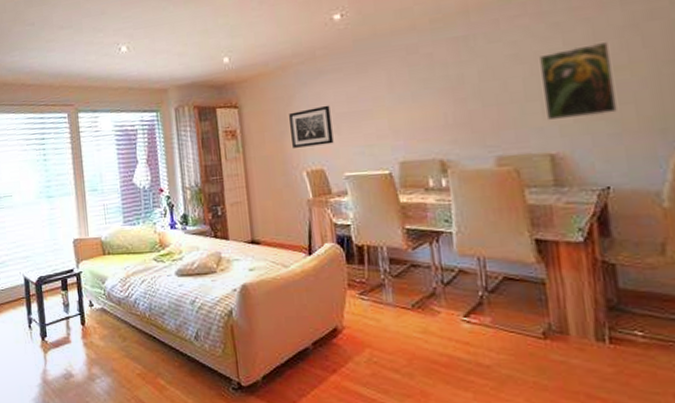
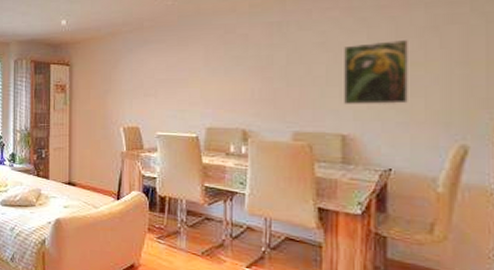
wall art: present [289,105,334,148] -> none [114,71,150,106]

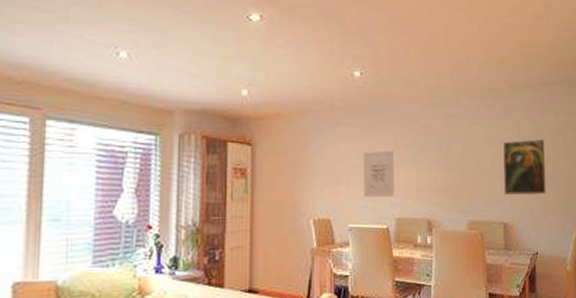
wall art: none [171,63,205,108] -> present [363,150,394,198]

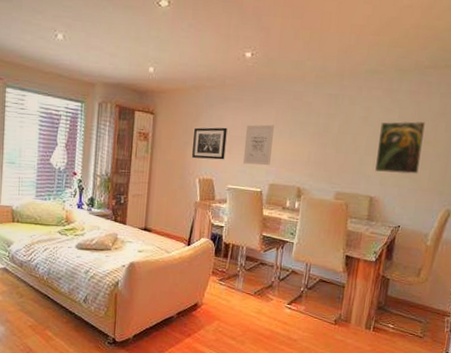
wall art: none [303,156,342,195] -> present [192,127,228,160]

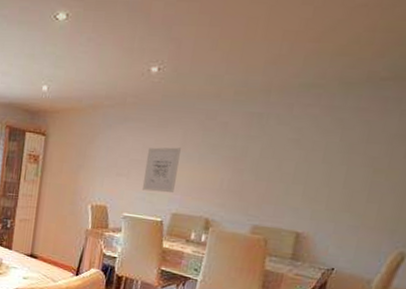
wall art: present [192,127,228,160] -> none [85,150,126,186]
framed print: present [374,121,425,175] -> none [304,144,377,209]

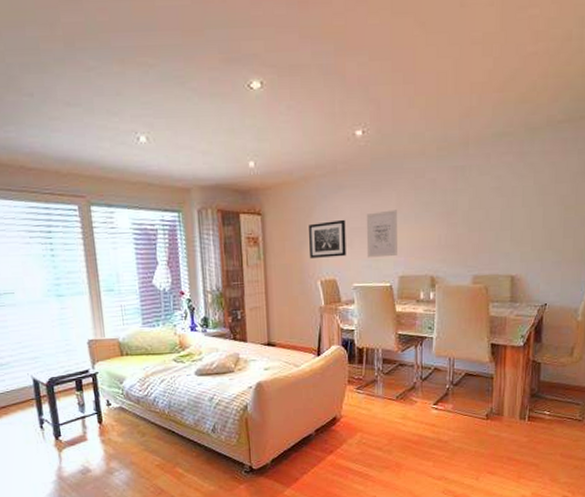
wall art: none [85,150,126,186] -> present [309,219,346,258]

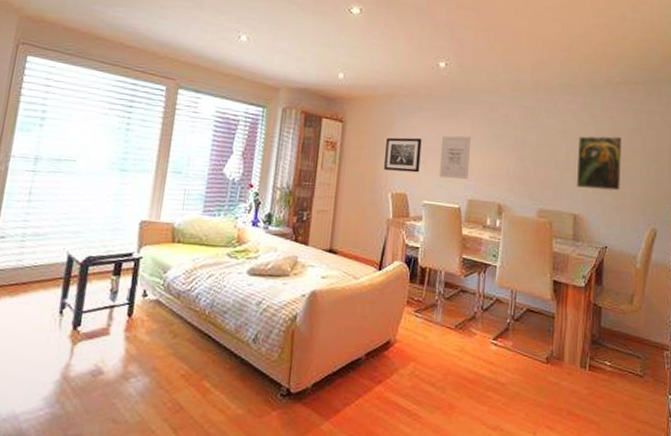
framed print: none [513,183,564,248] -> present [576,135,622,191]

